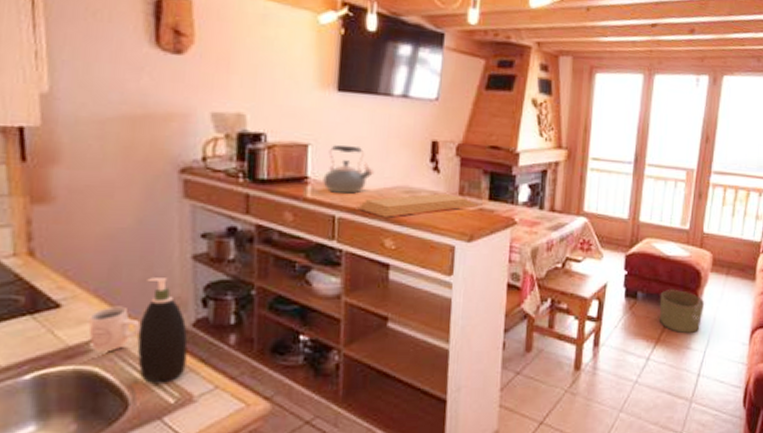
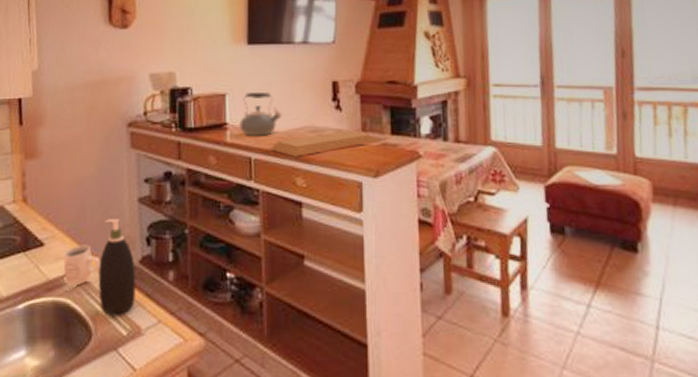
basket: present [659,288,705,334] -> none [592,223,652,277]

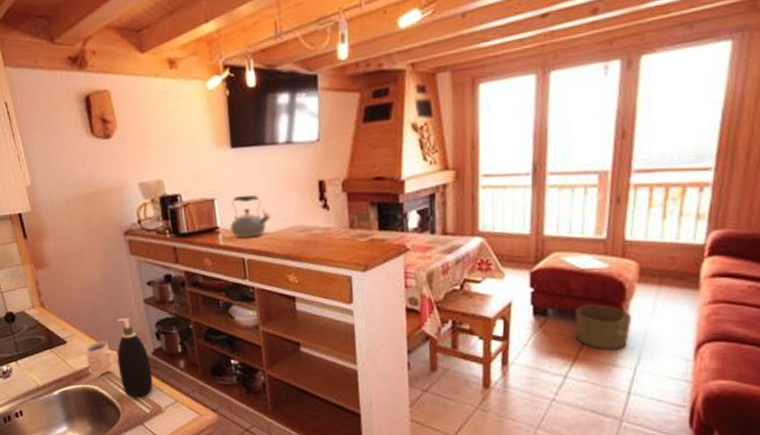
cutting board: present [270,131,381,157] -> none [262,228,369,256]
basket: none [592,223,652,277] -> present [575,303,632,351]

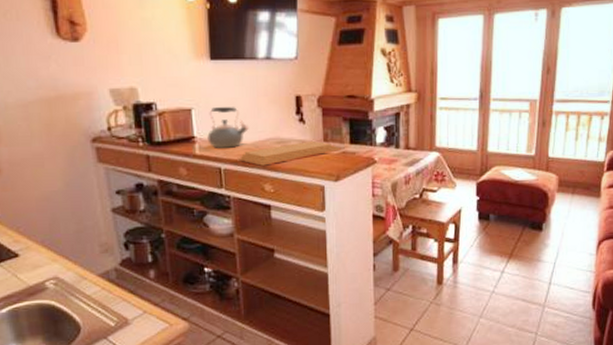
mug: present [85,341,119,375] -> none [41,253,81,290]
soap dispenser: present [116,318,153,396] -> none [79,228,119,310]
cutting board: none [262,228,369,256] -> present [239,141,341,166]
basket: present [575,303,632,351] -> none [510,209,553,249]

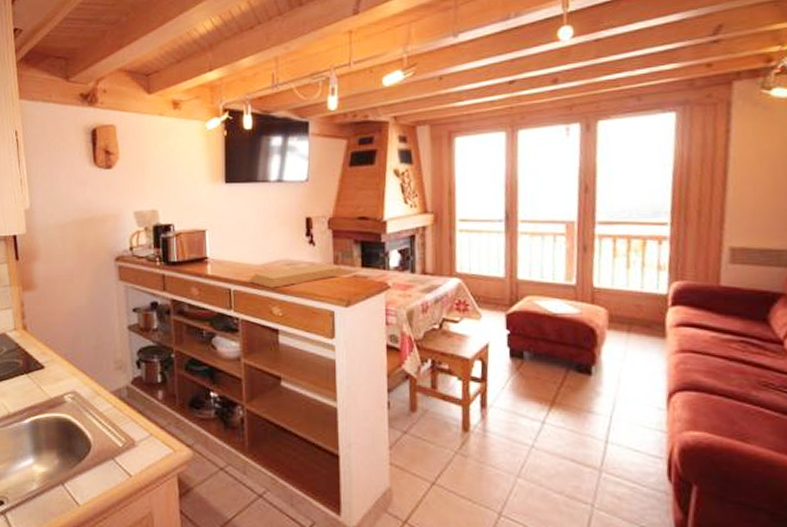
kettle: present [207,107,250,148] -> none [219,228,260,269]

